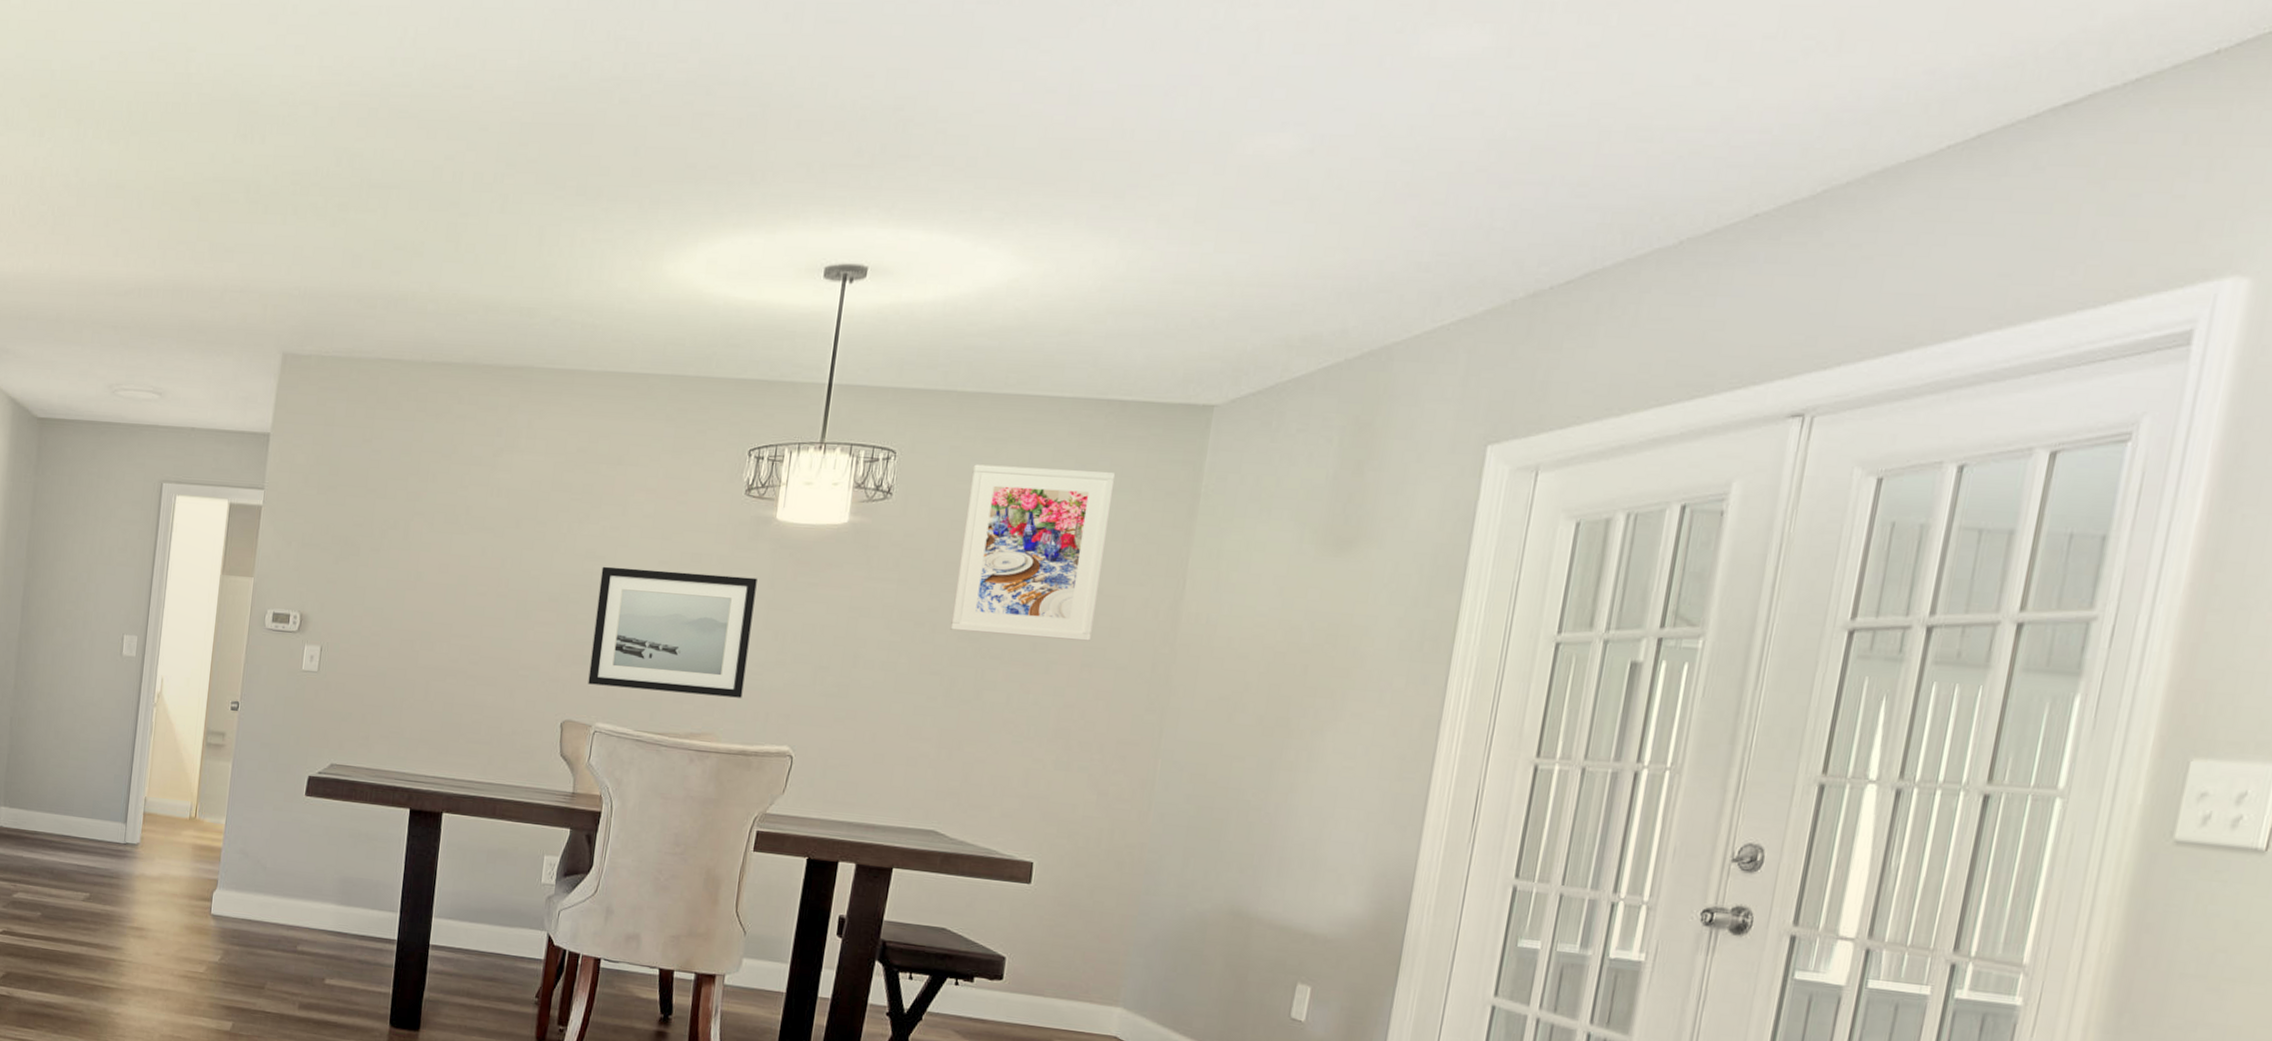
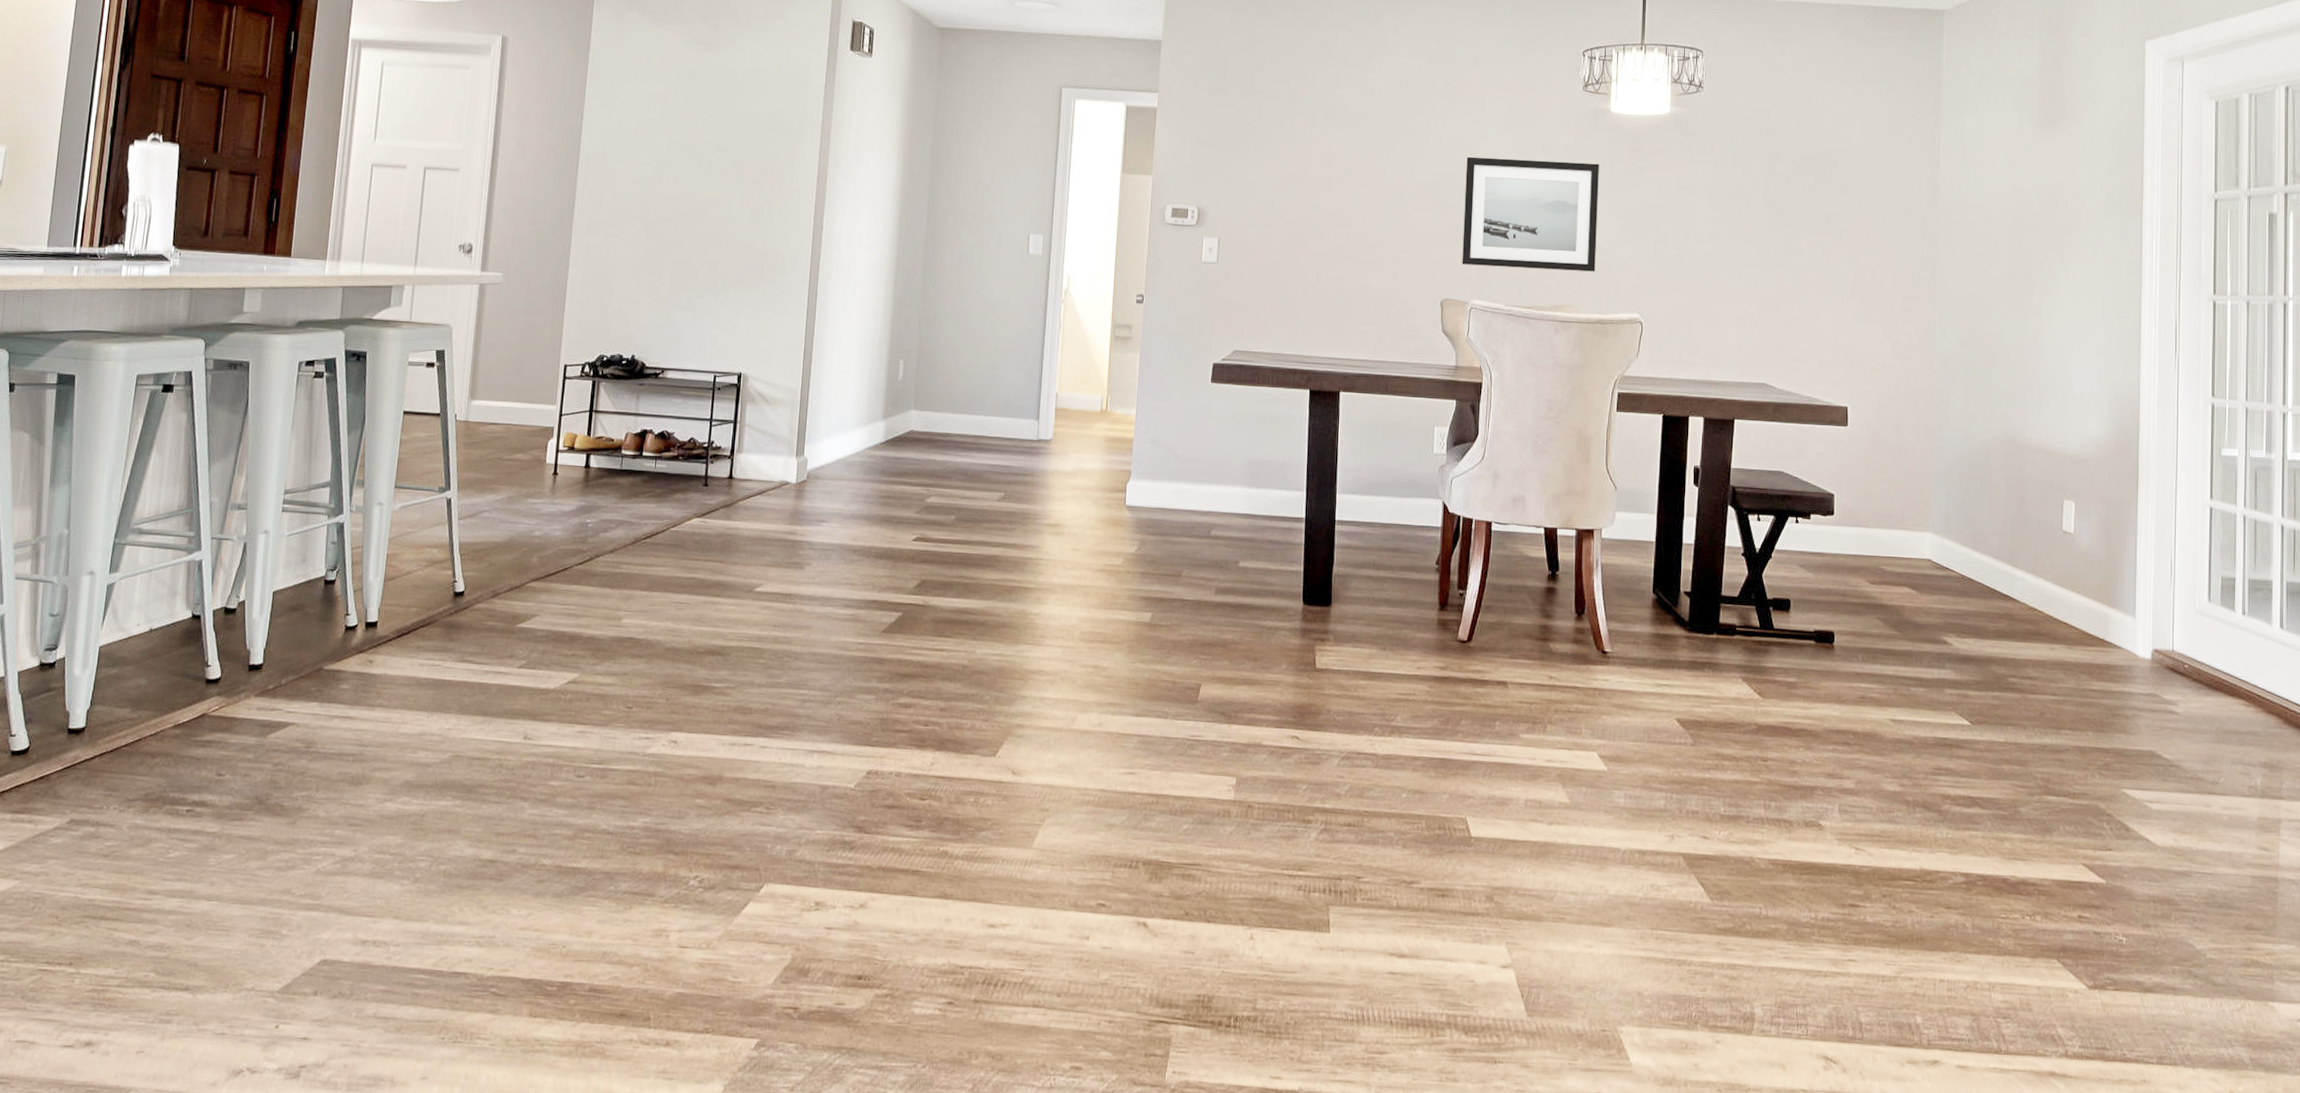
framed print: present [949,464,1116,641] -> none [1760,61,1877,211]

